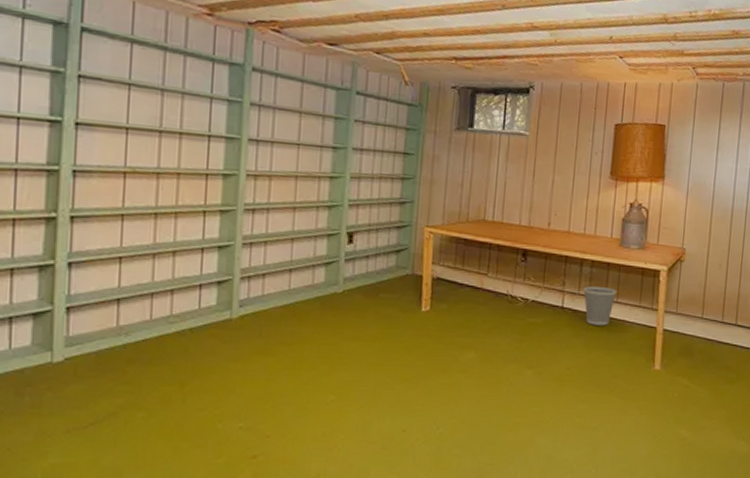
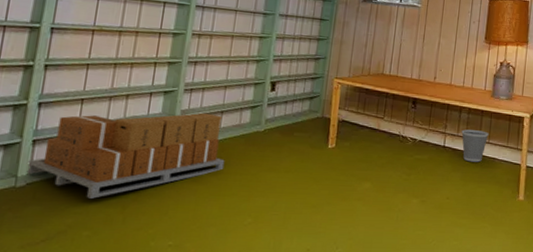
cardboard boxes: none [63,271,298,375] -> present [26,113,225,199]

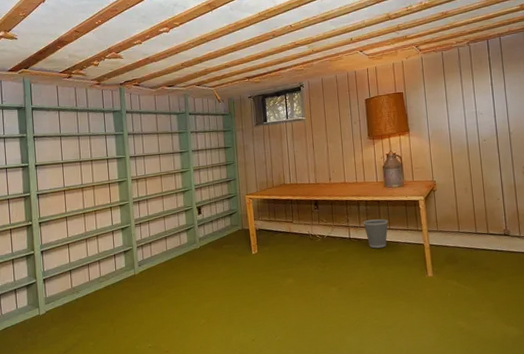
cardboard boxes: present [26,113,225,199] -> none [43,240,176,318]

